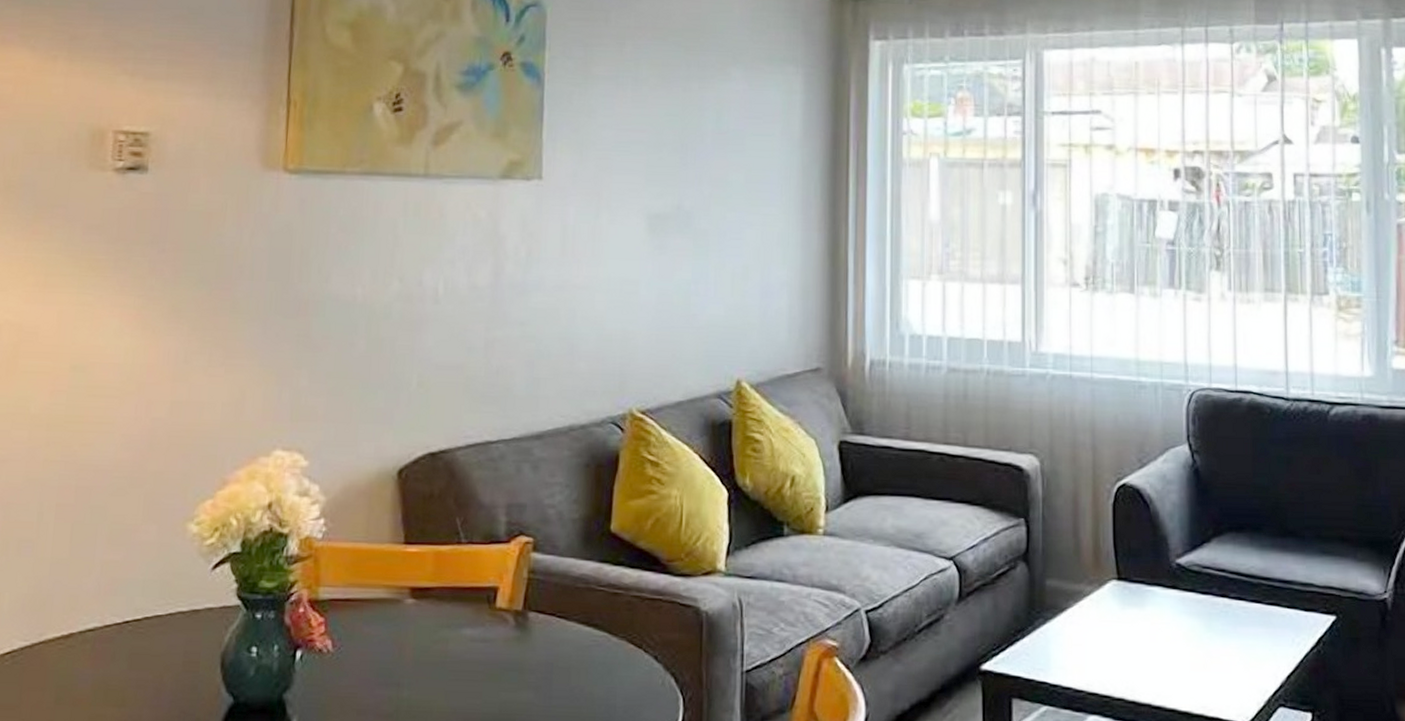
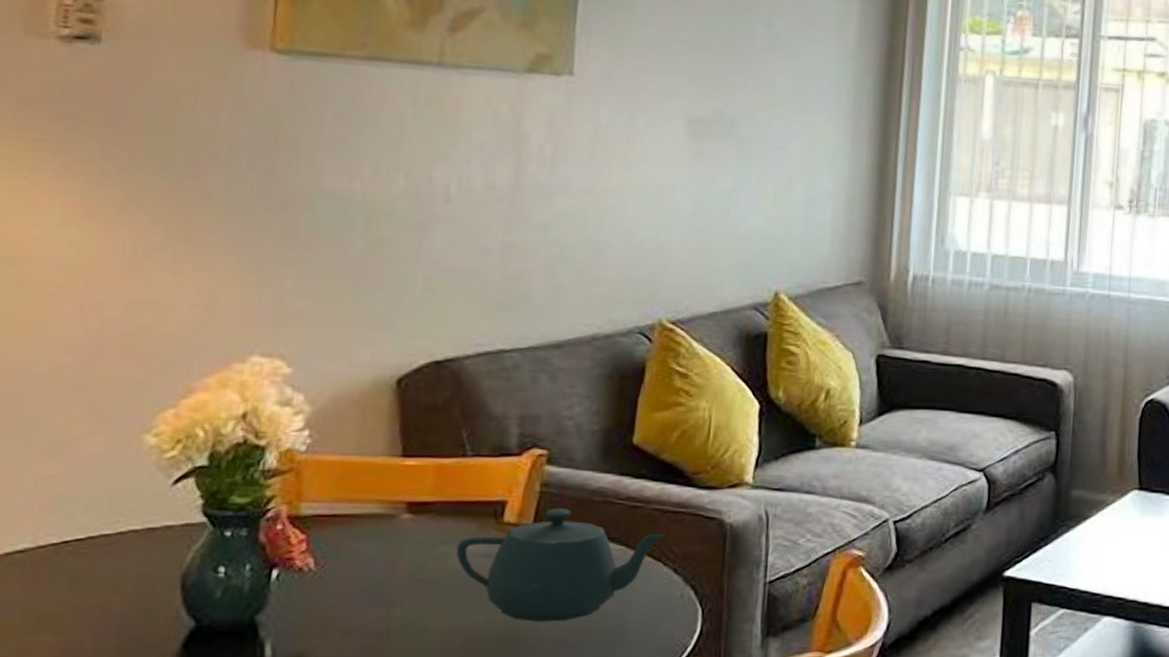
teapot: none [455,594,646,707] -> present [456,507,666,622]

